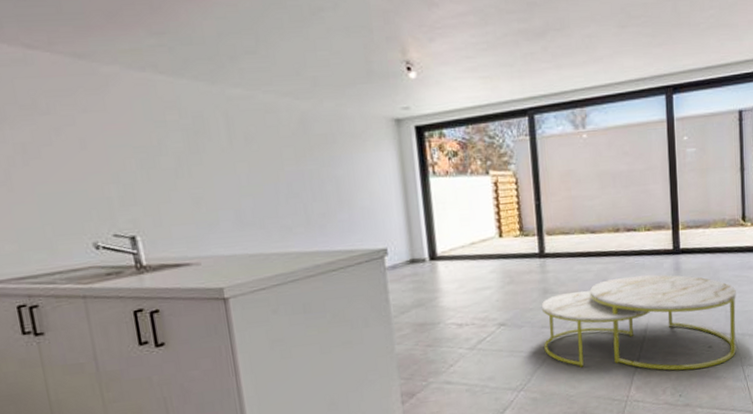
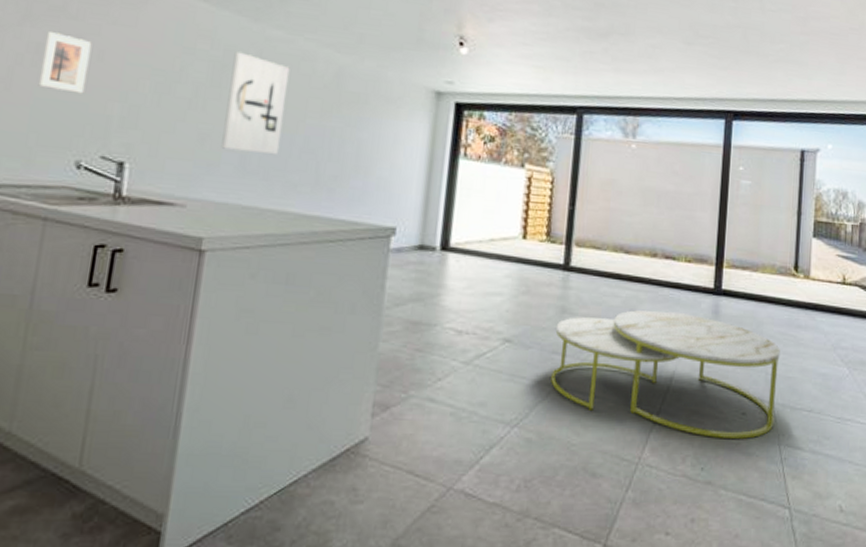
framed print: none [27,129,79,183] -> present [38,30,92,94]
wall art: none [202,116,268,208] -> present [221,52,290,156]

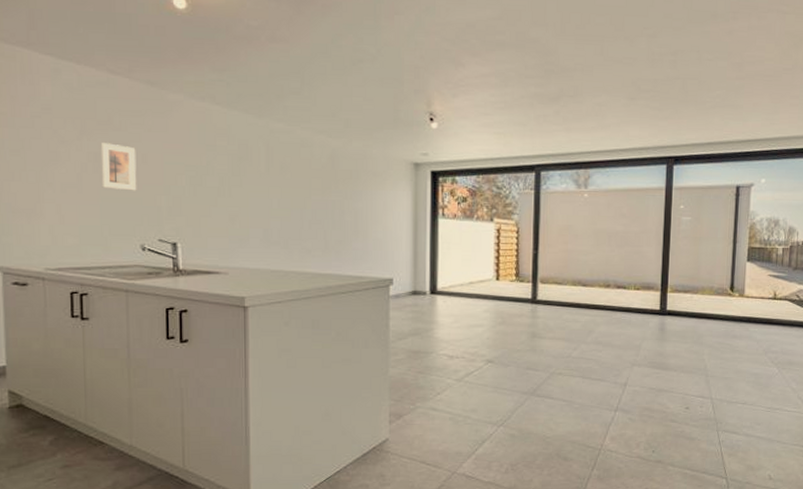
wall art: present [221,52,290,156] -> none [247,145,293,228]
coffee table: present [551,309,780,439] -> none [527,331,718,427]

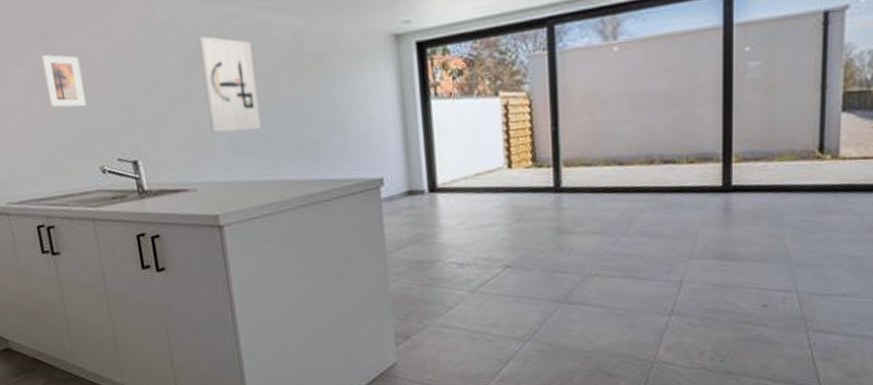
wall art: none [247,145,293,228] -> present [198,36,262,133]

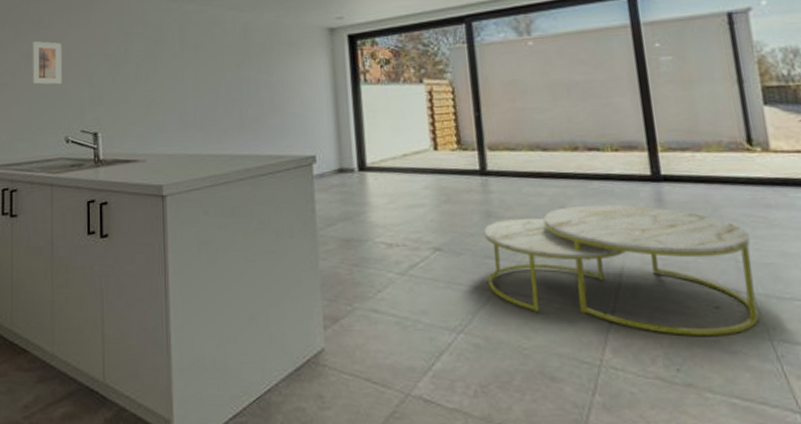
wall art: present [198,36,262,133] -> none [162,28,209,110]
coffee table: none [554,216,804,331] -> present [483,204,760,335]

